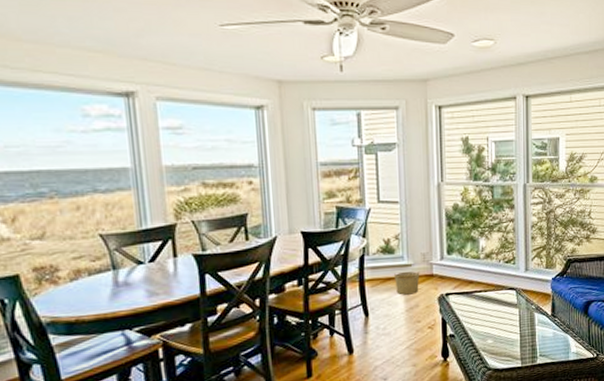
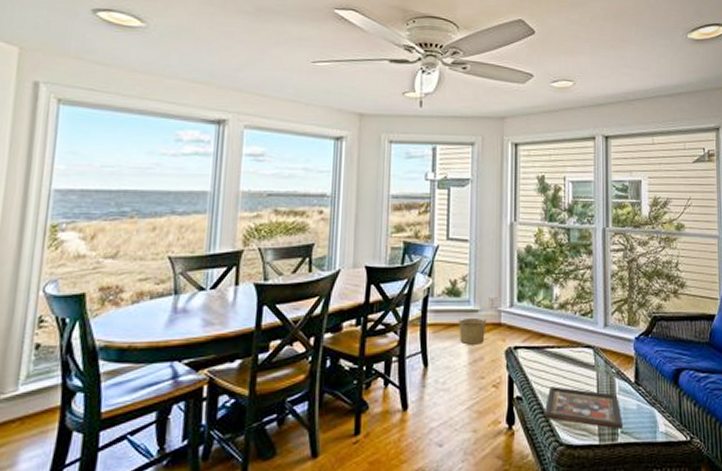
decorative tray: none [474,323,541,354] -> present [544,386,623,429]

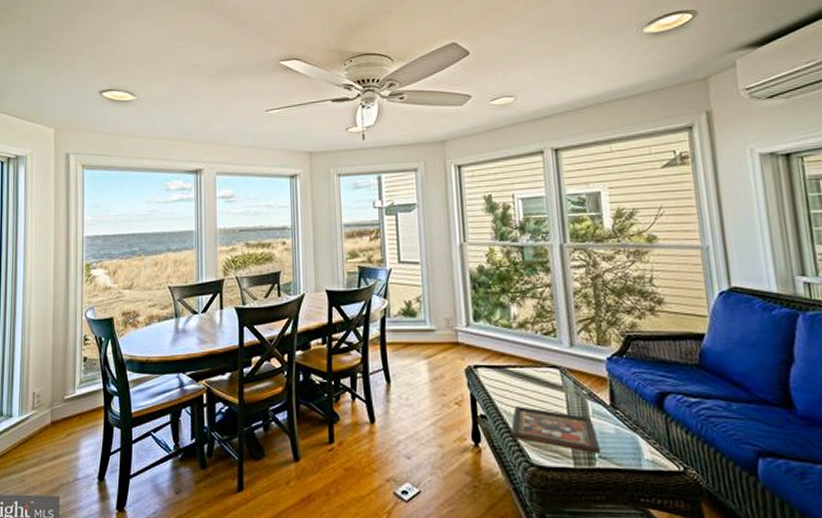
basket: present [459,317,487,345] -> none [416,337,444,363]

